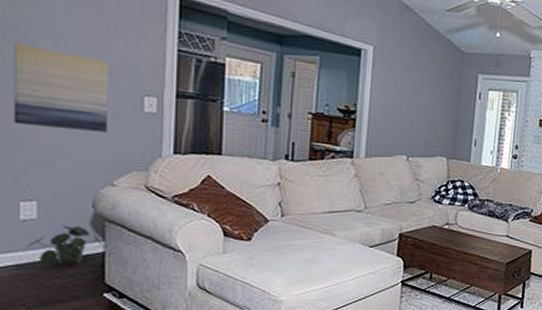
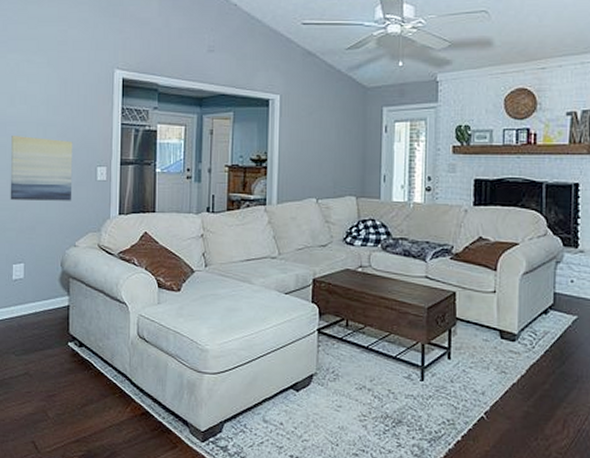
potted plant: present [26,225,102,267] -> none [16,283,68,320]

